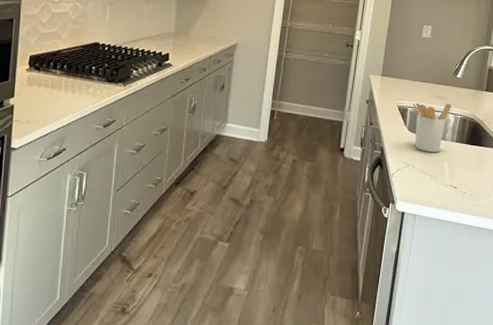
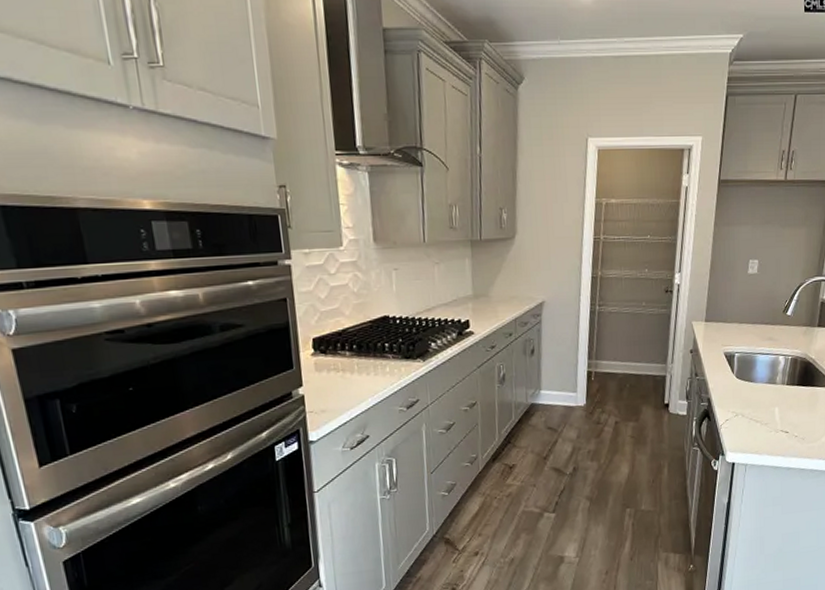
utensil holder: present [412,102,452,153] -> none [739,344,782,399]

